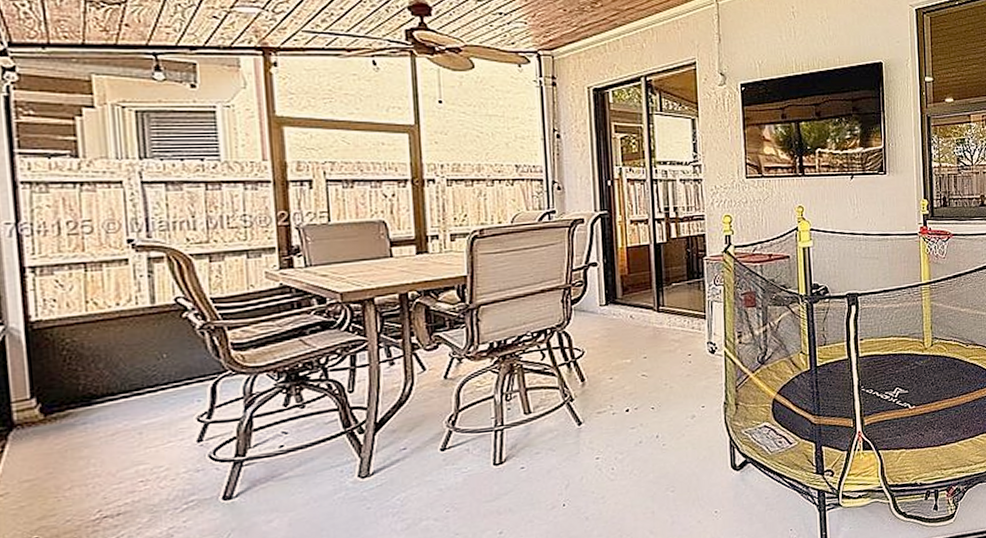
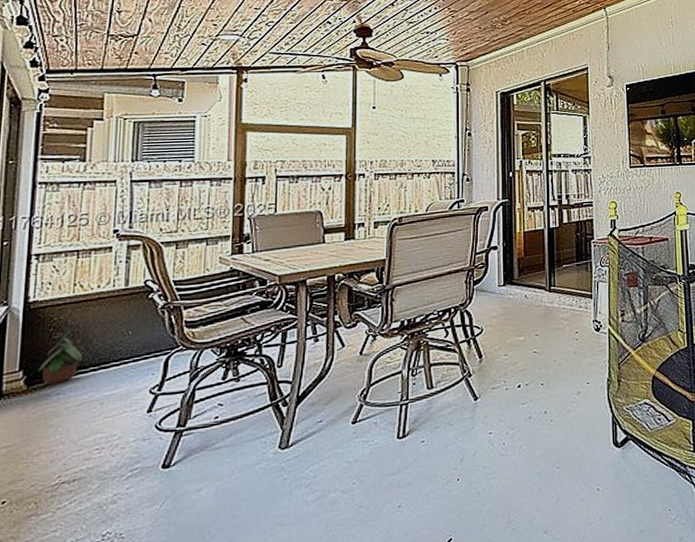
potted plant: none [55,351,110,413] -> present [38,328,83,385]

